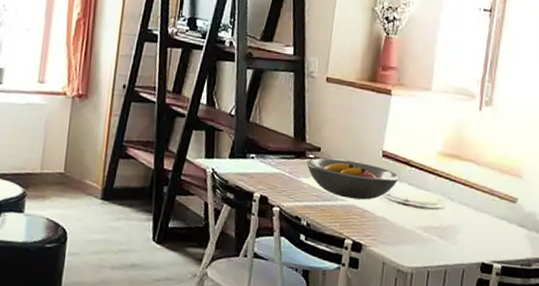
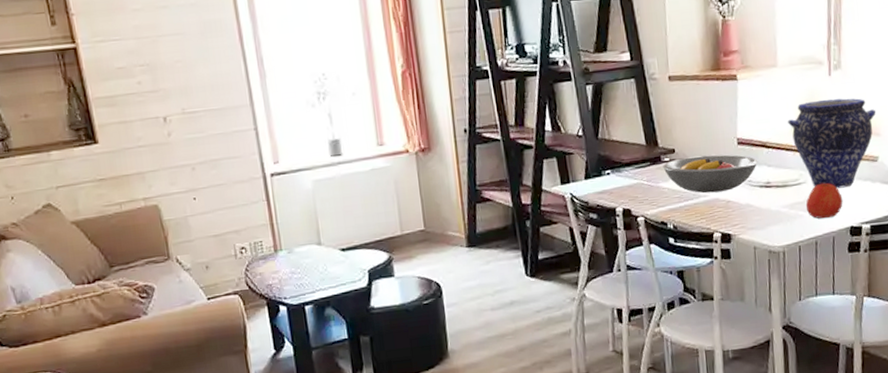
vase: none [434,130,520,223] -> present [788,98,876,189]
apple: none [440,212,478,250] -> present [805,182,843,219]

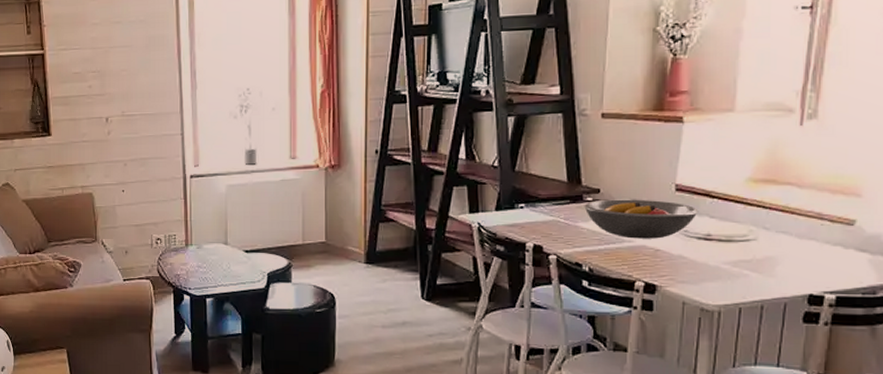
vase: present [788,98,876,189] -> none [741,151,858,251]
apple: present [805,182,843,219] -> none [753,242,802,282]

